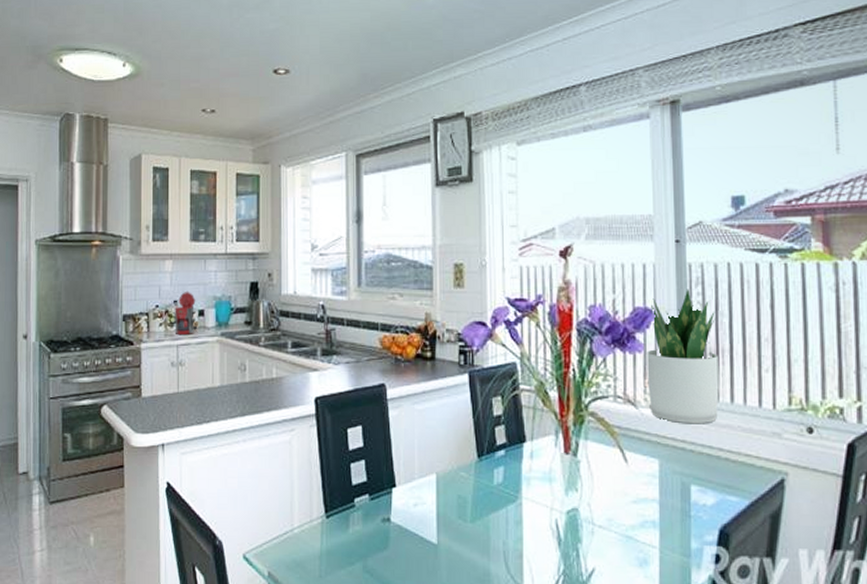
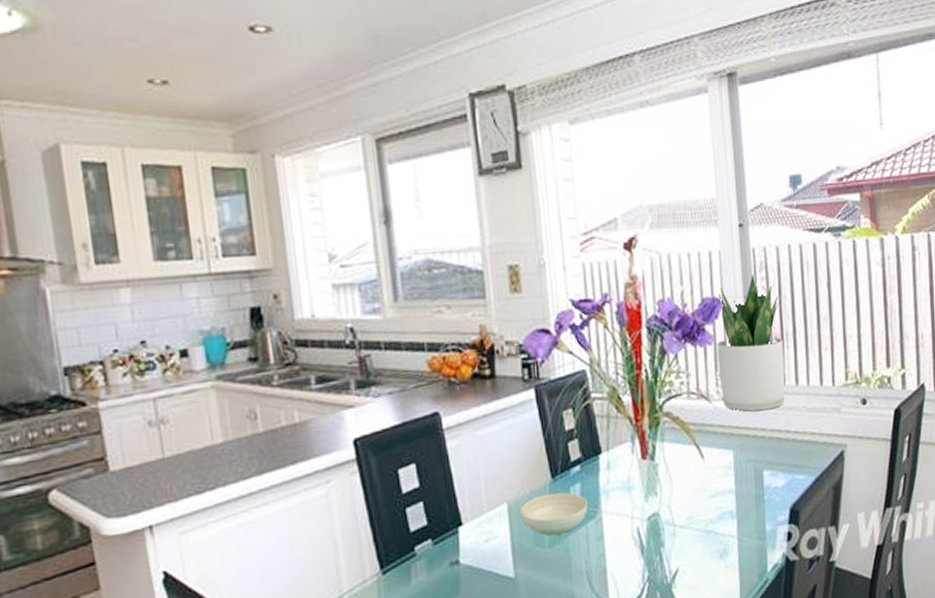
coffee maker: present [174,291,198,335] -> none [143,326,182,386]
bowl: none [448,472,510,512] -> present [520,492,589,536]

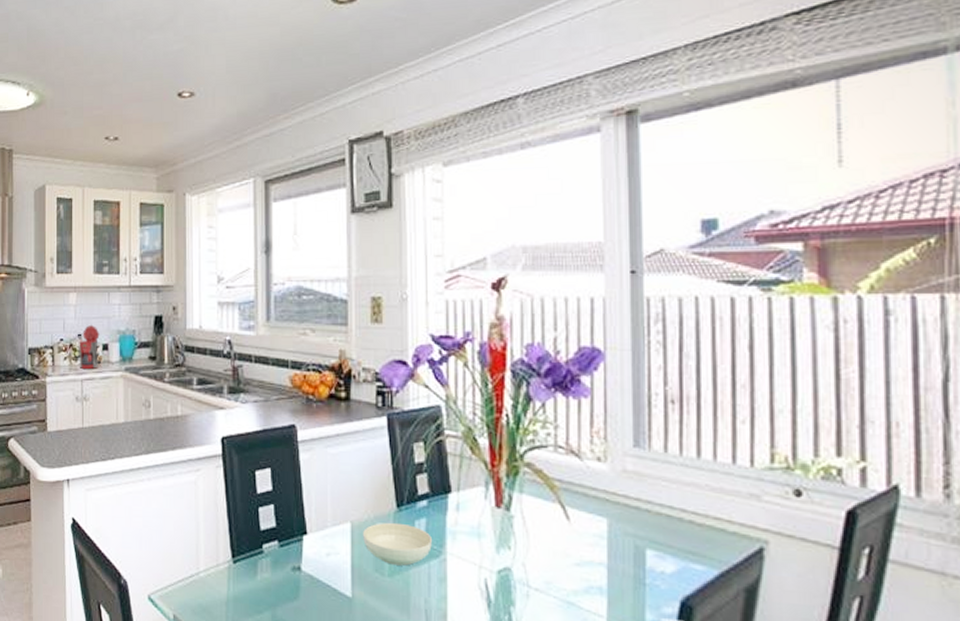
coffee maker: none [143,326,182,386] -> present [79,324,102,370]
planter: present [717,274,785,412] -> none [594,326,683,481]

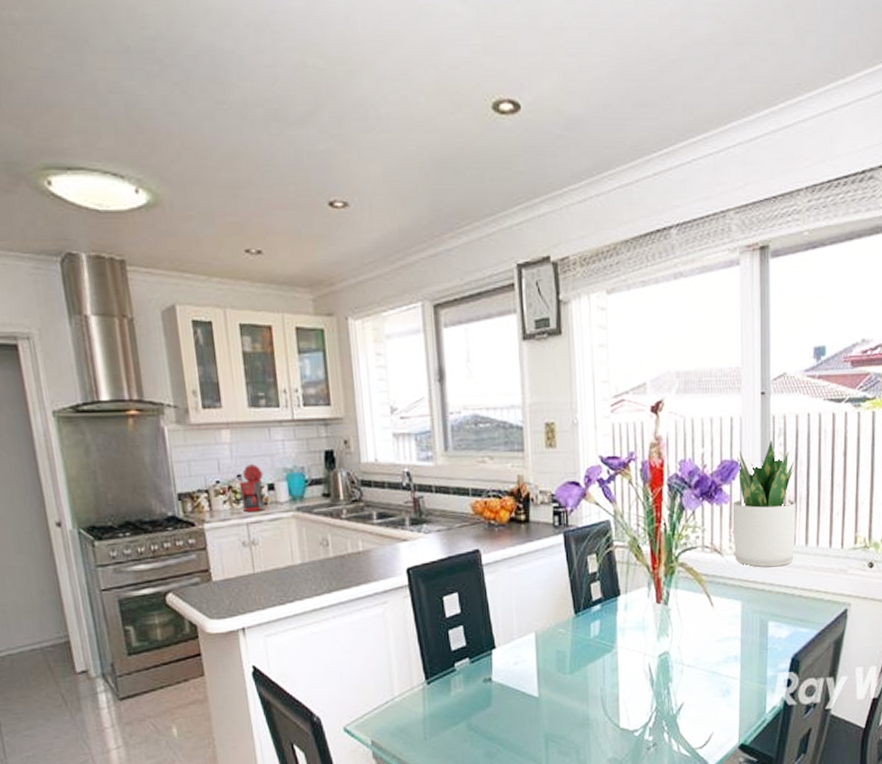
bowl: present [363,522,433,566] -> none [546,627,606,664]
planter: none [594,326,683,481] -> present [732,440,796,568]

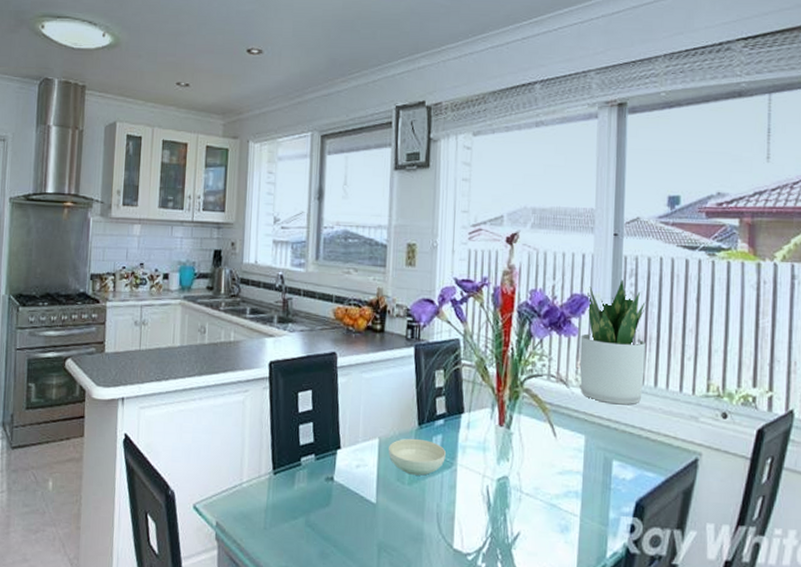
coffee maker: present [239,463,269,513] -> none [139,254,162,297]
bowl: none [546,627,606,664] -> present [388,438,447,476]

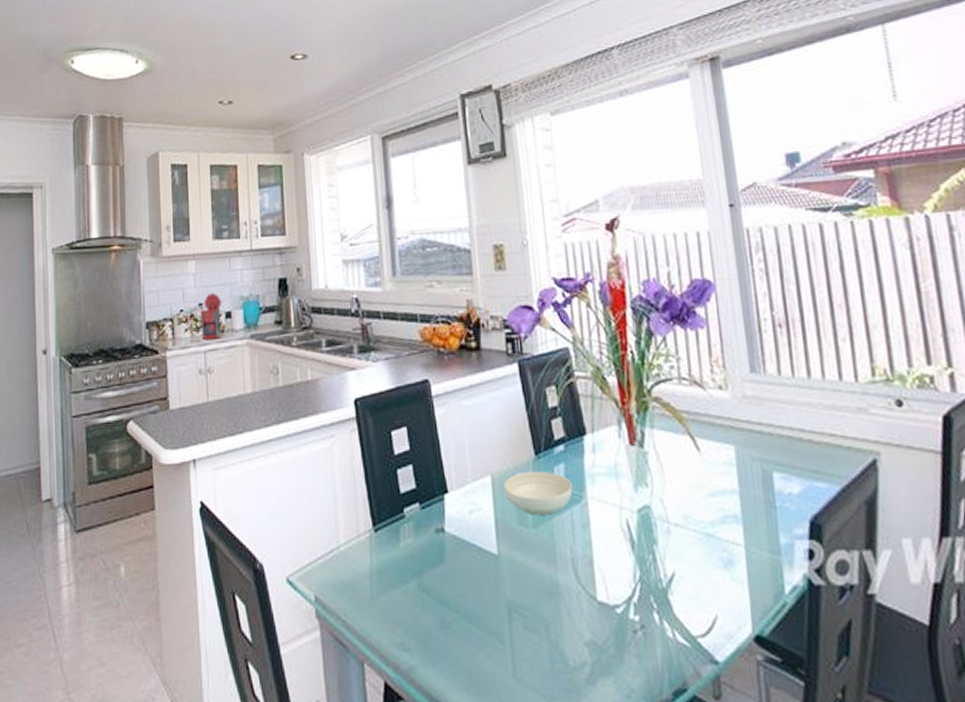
coffee maker: none [139,254,162,297] -> present [200,292,226,341]
planter: present [579,279,646,405] -> none [710,256,795,404]

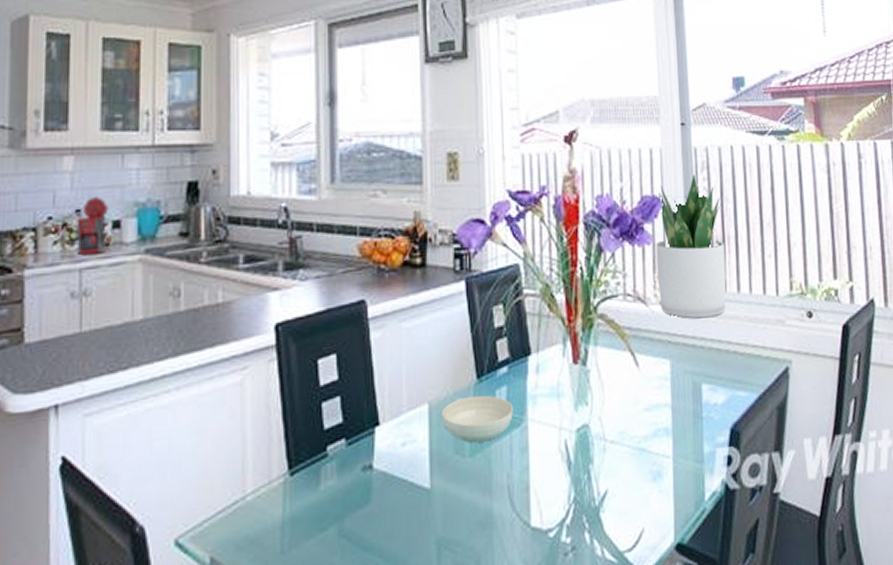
planter: none [710,256,795,404] -> present [655,174,727,319]

